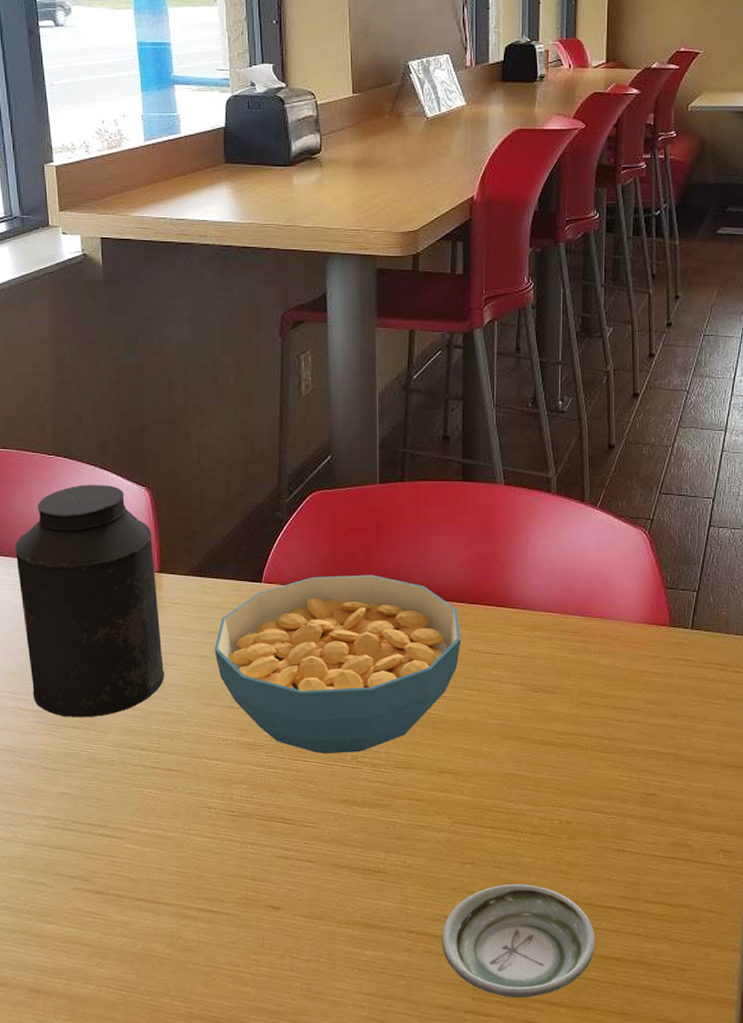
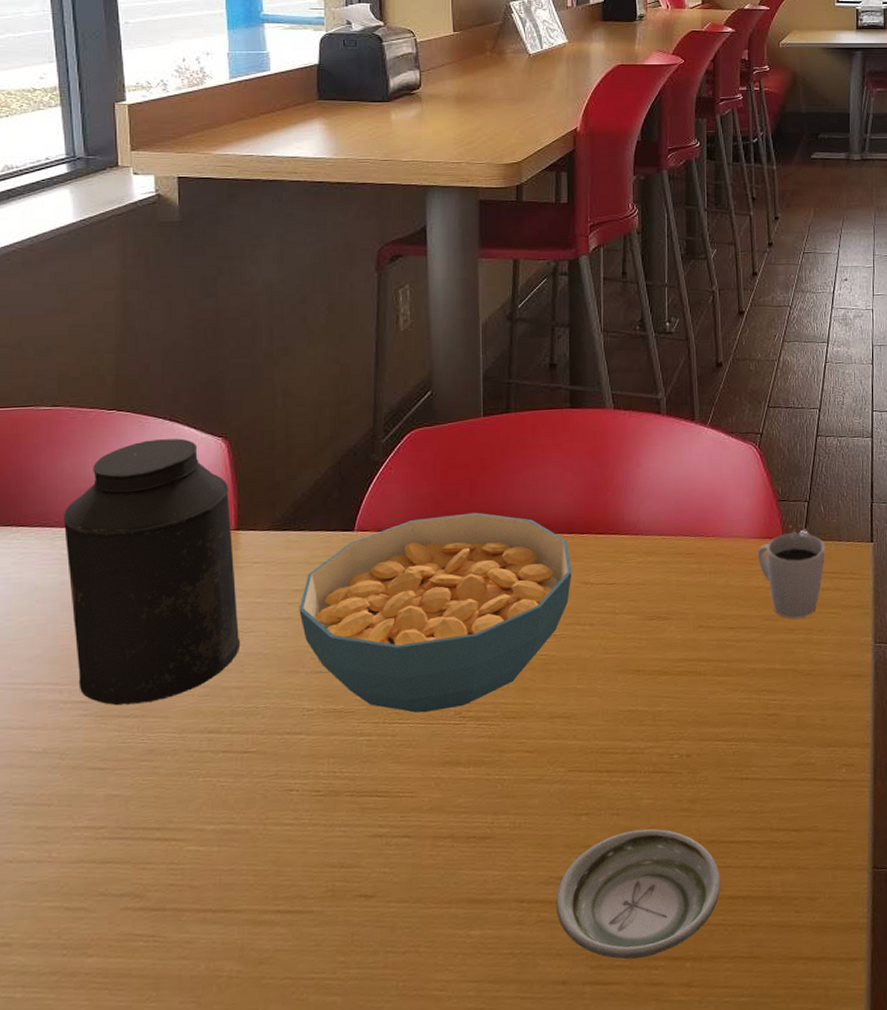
cup: none [643,618,713,706] -> present [757,529,826,619]

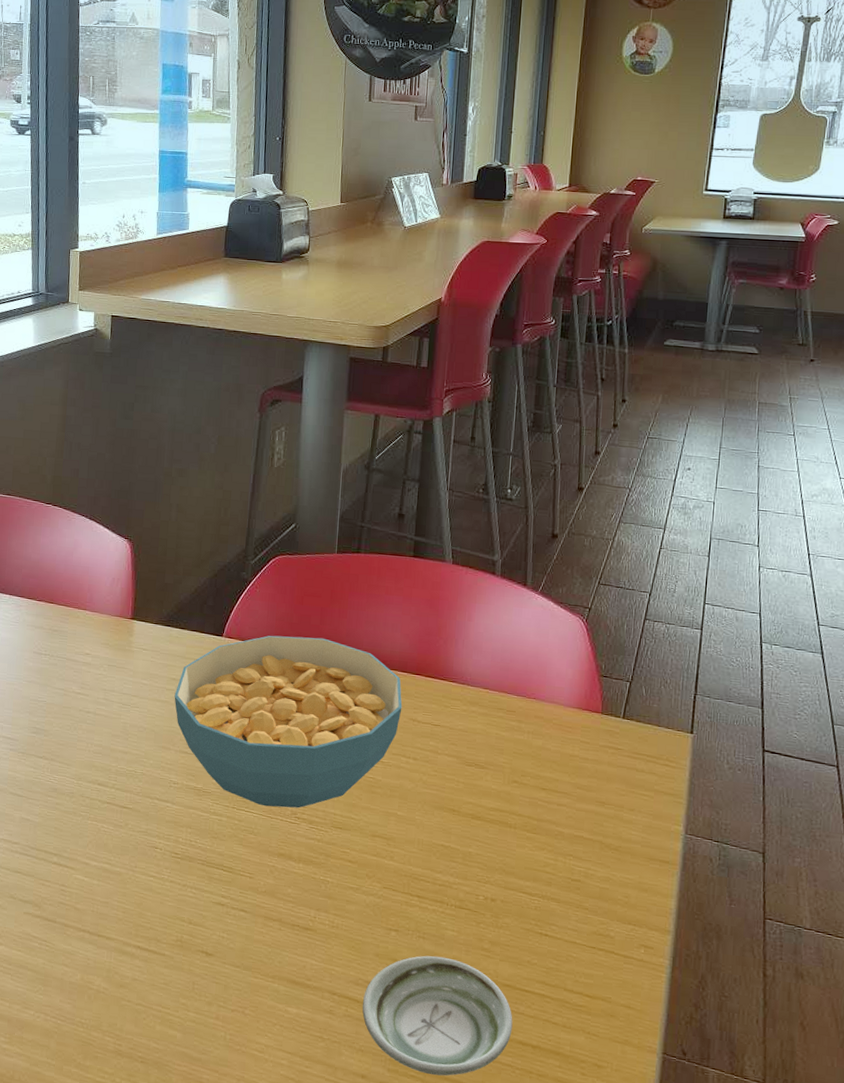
canister: present [63,438,241,706] -> none [8,533,129,750]
cup: present [757,529,826,619] -> none [575,708,644,794]

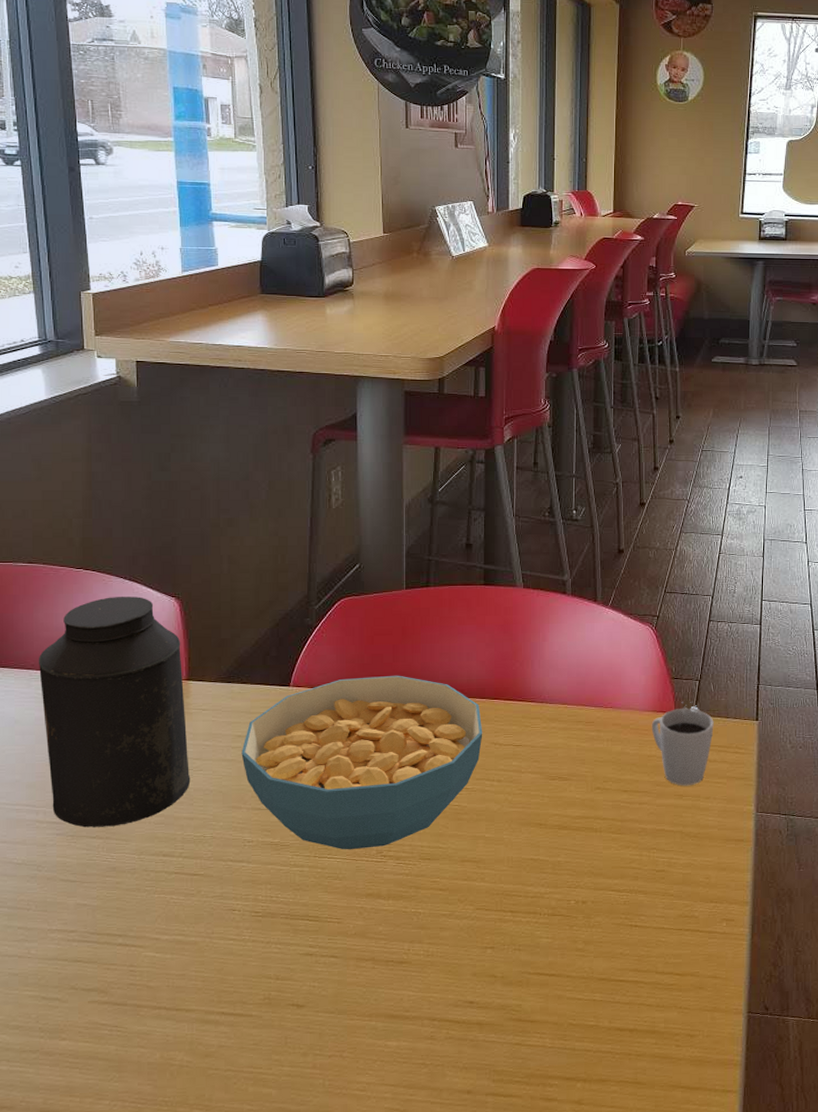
canister: none [8,533,129,750] -> present [38,597,191,828]
saucer: present [362,955,513,1076] -> none [463,964,610,1077]
cup: none [575,708,644,794] -> present [651,705,714,786]

